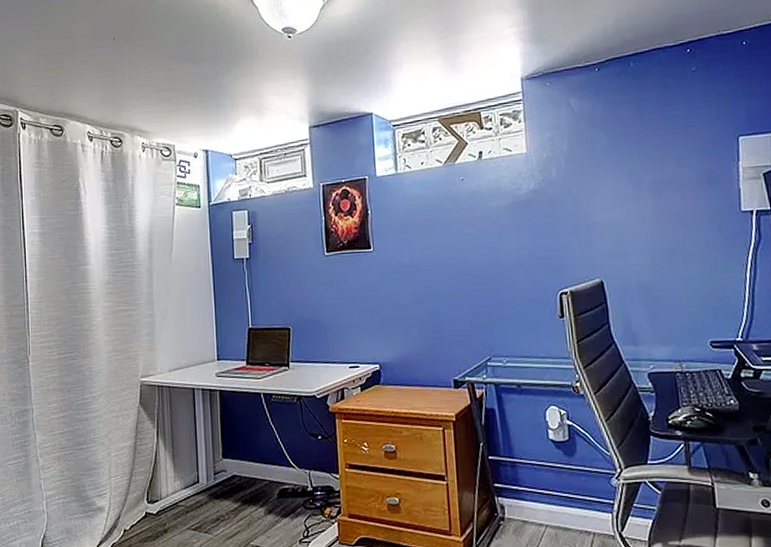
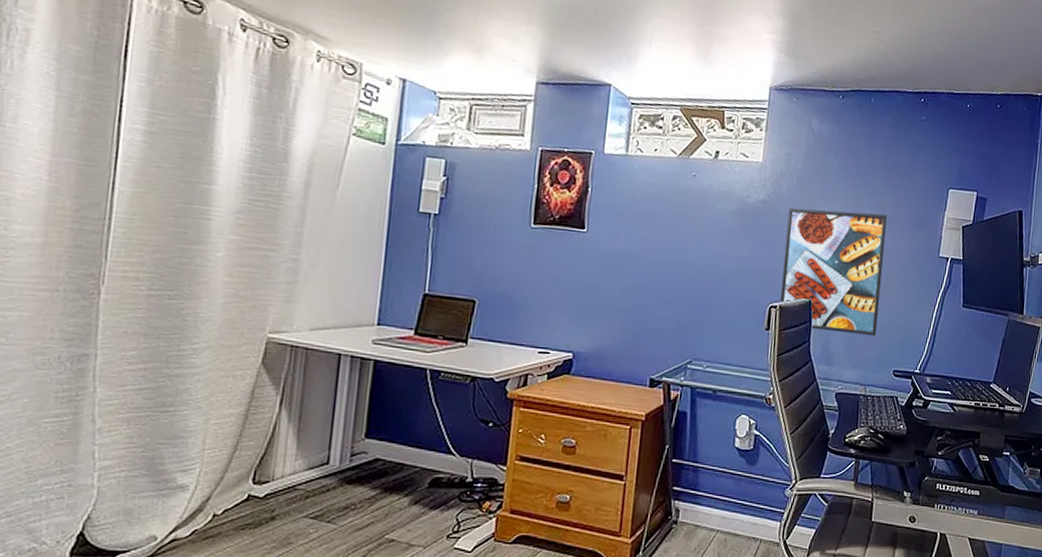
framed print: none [562,178,683,310] -> present [779,208,887,336]

